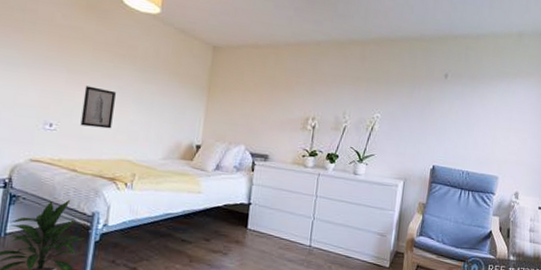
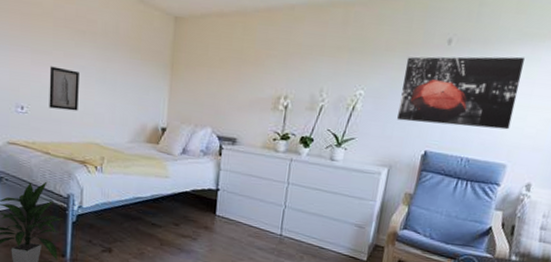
wall art: none [409,87,503,148] -> present [397,56,525,130]

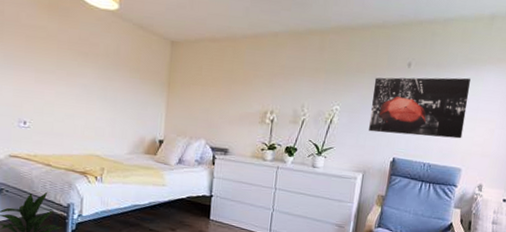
wall art: present [49,66,79,111] -> none [51,84,81,126]

